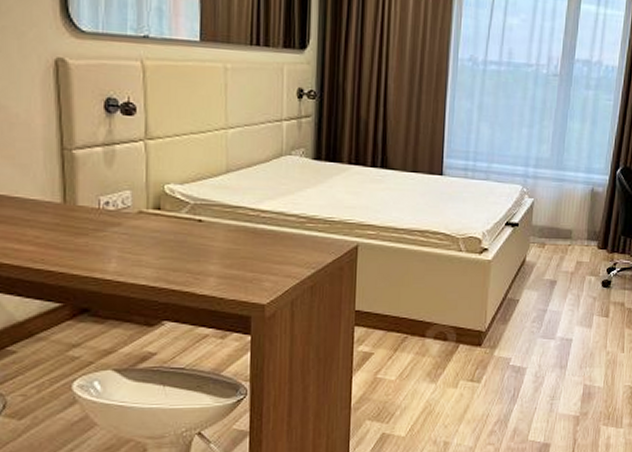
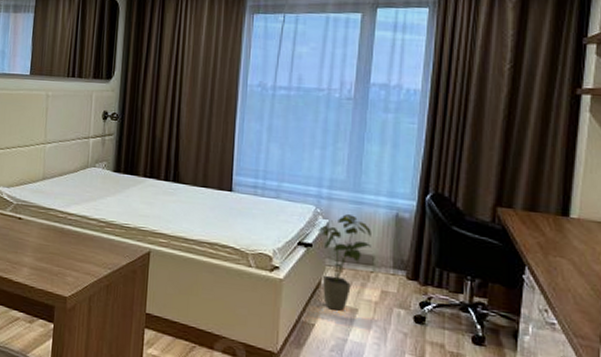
house plant: none [523,192,571,284] -> present [317,214,371,311]

